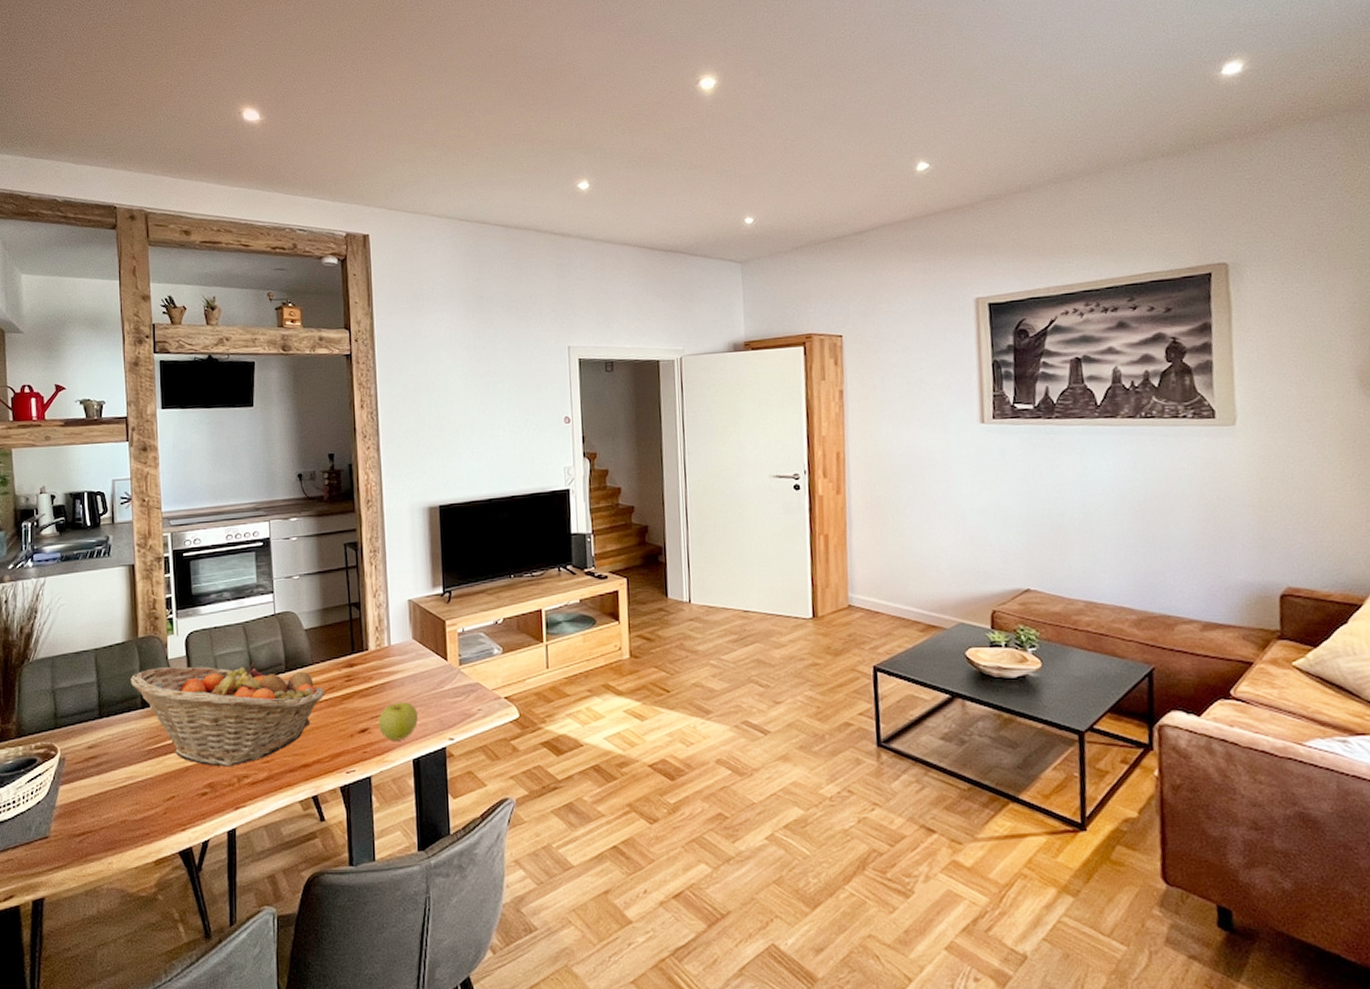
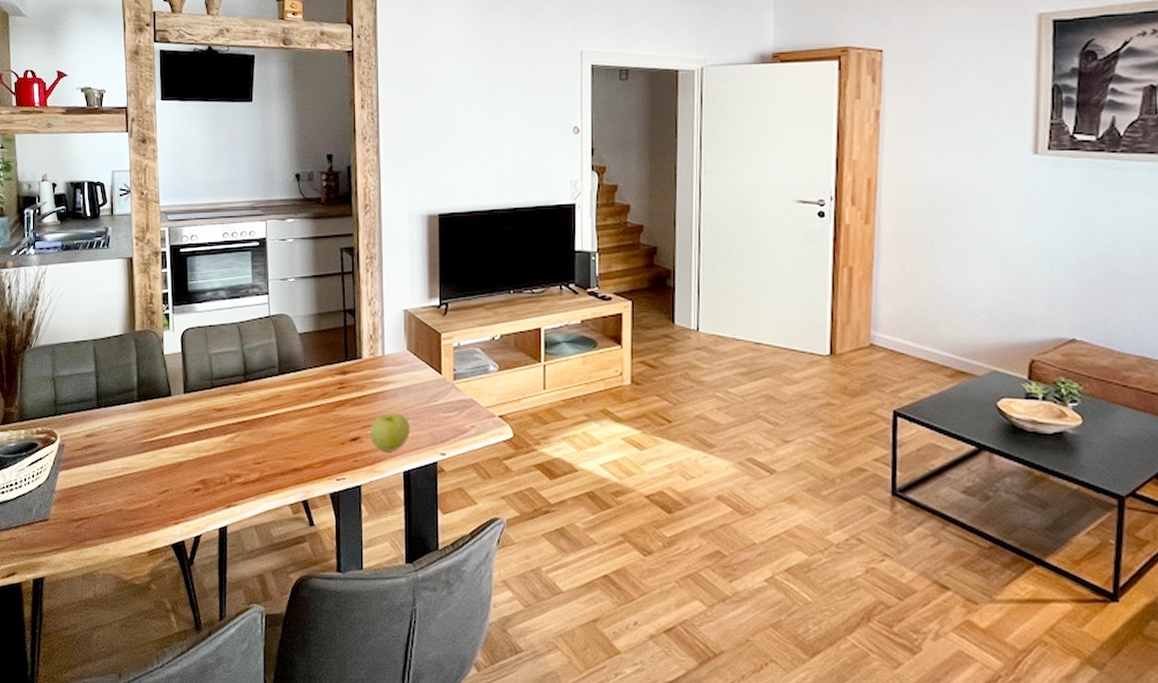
fruit basket: present [130,662,326,767] -> none [127,362,318,465]

